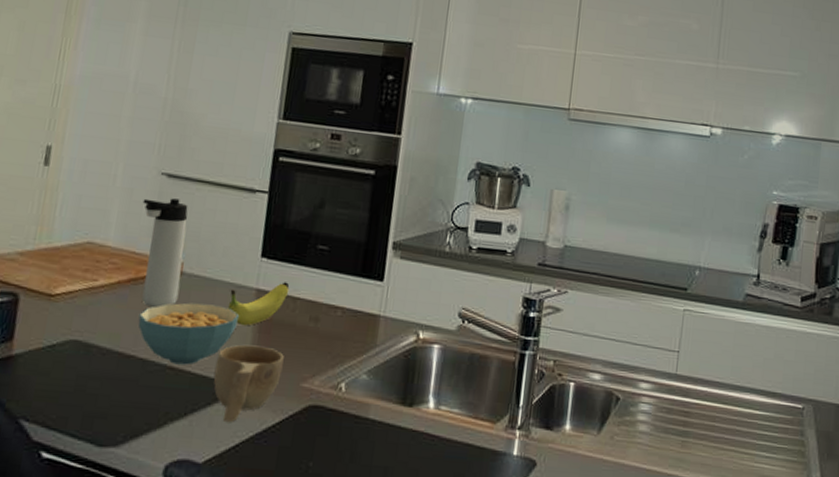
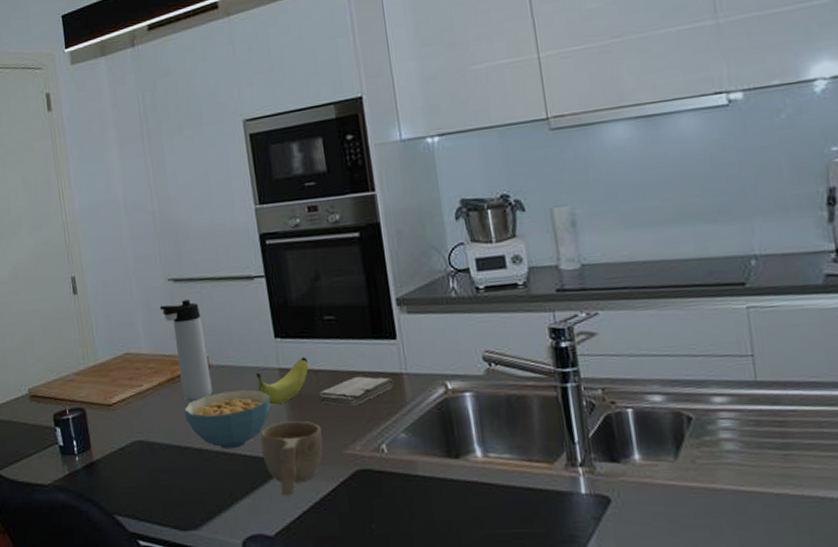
washcloth: none [289,311,370,340] -> present [318,376,394,406]

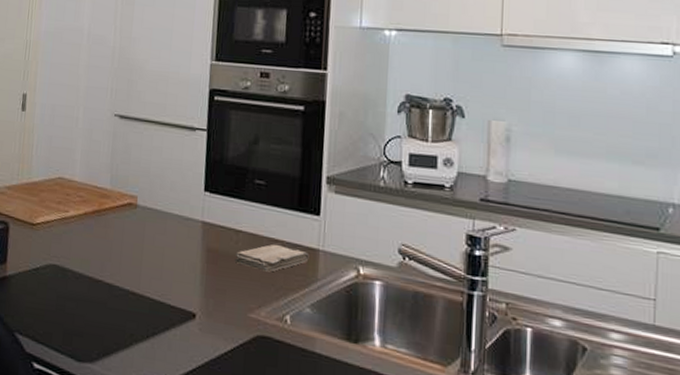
thermos bottle: present [159,299,213,401] -> none [101,137,139,237]
cereal bowl: present [184,390,271,450] -> none [103,233,188,291]
fruit: present [255,357,309,405] -> none [177,215,232,257]
cup: present [260,421,323,497] -> none [169,274,231,348]

